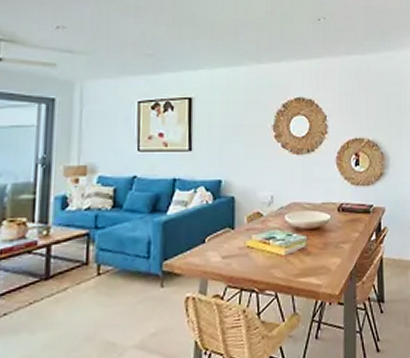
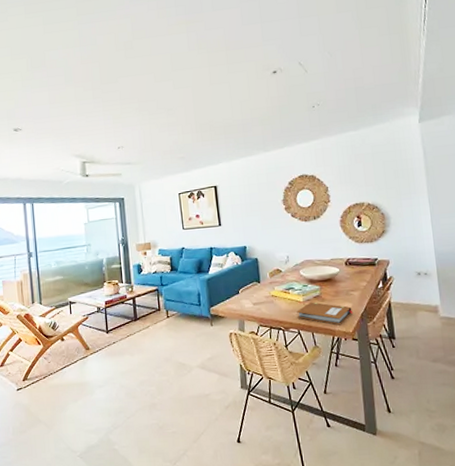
notebook: none [276,256,342,286] -> present [296,302,354,325]

